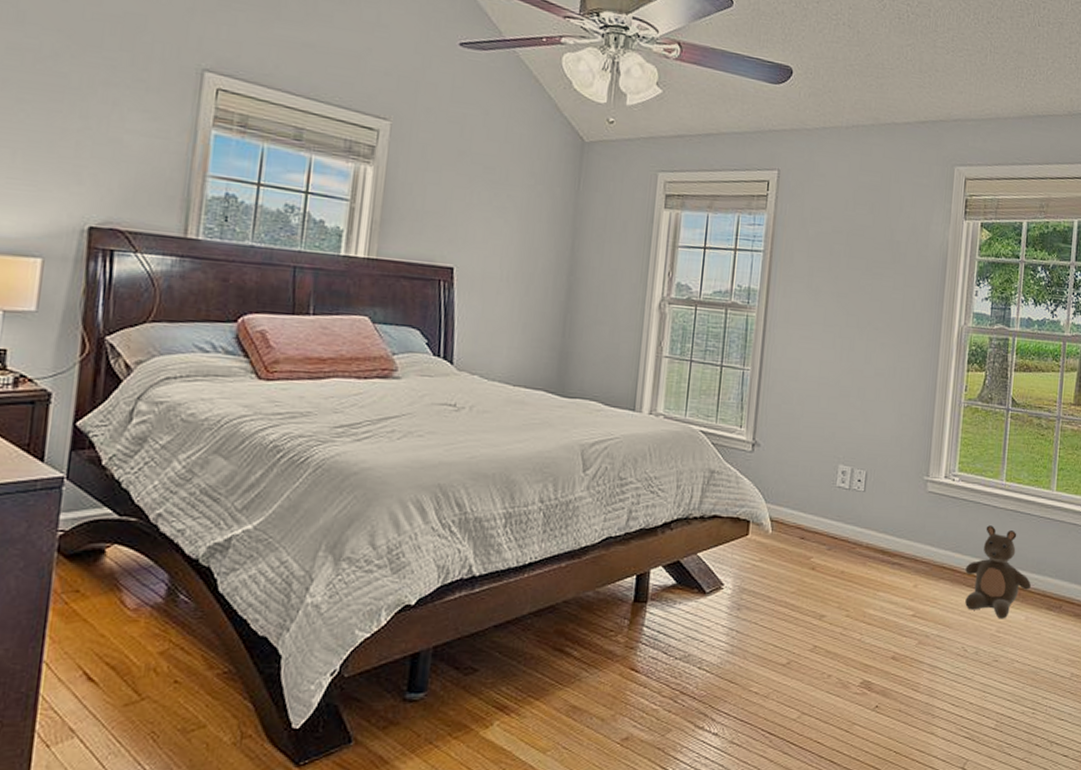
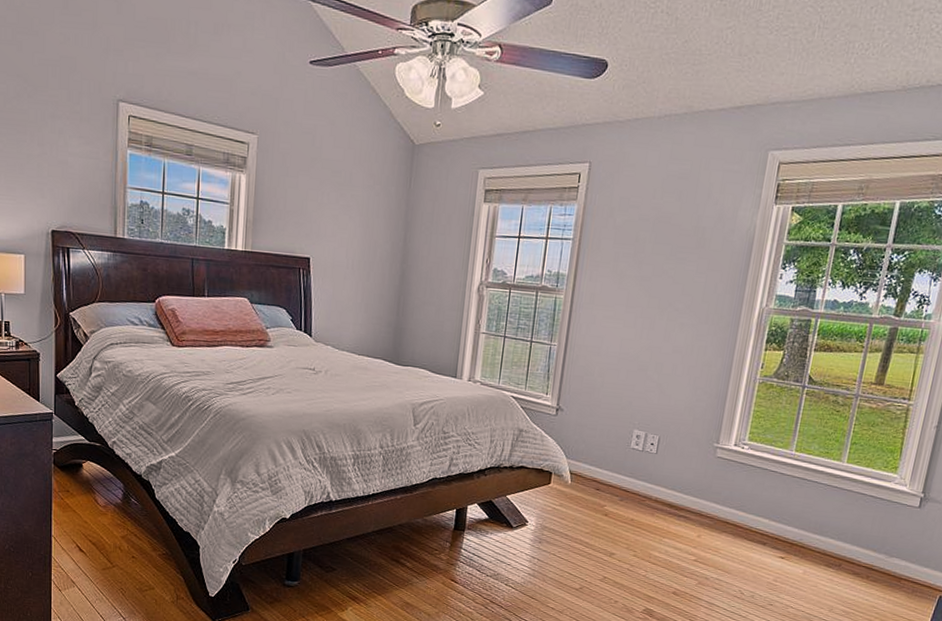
stuffed bear: present [965,525,1031,619] -> none [745,489,812,571]

